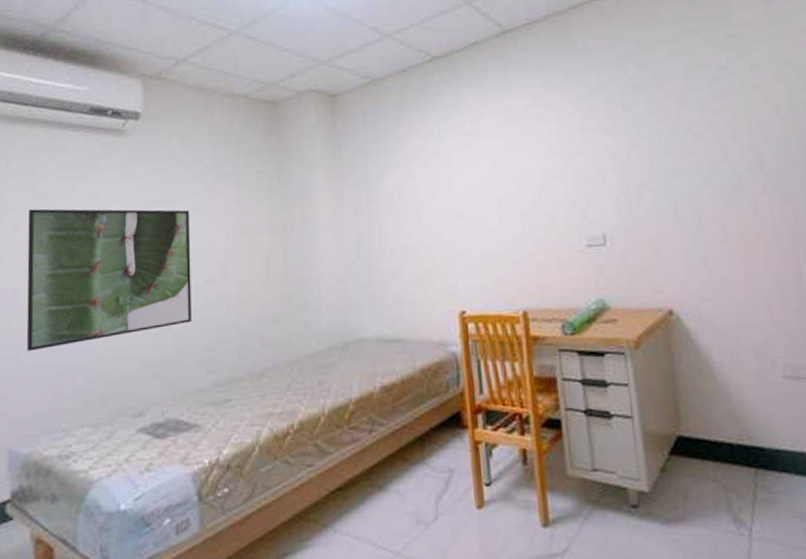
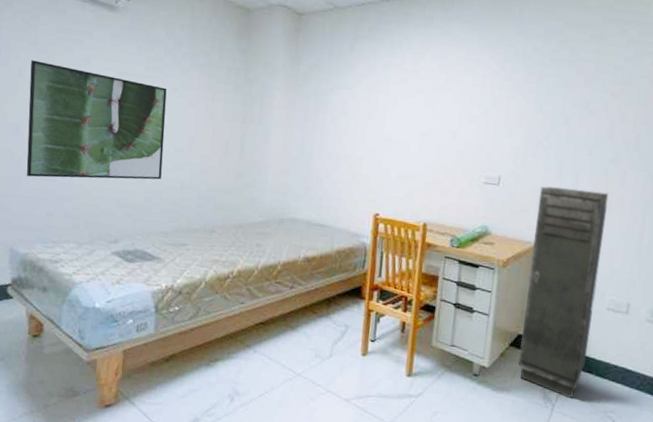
storage cabinet: none [657,227,777,516] -> present [518,186,609,399]

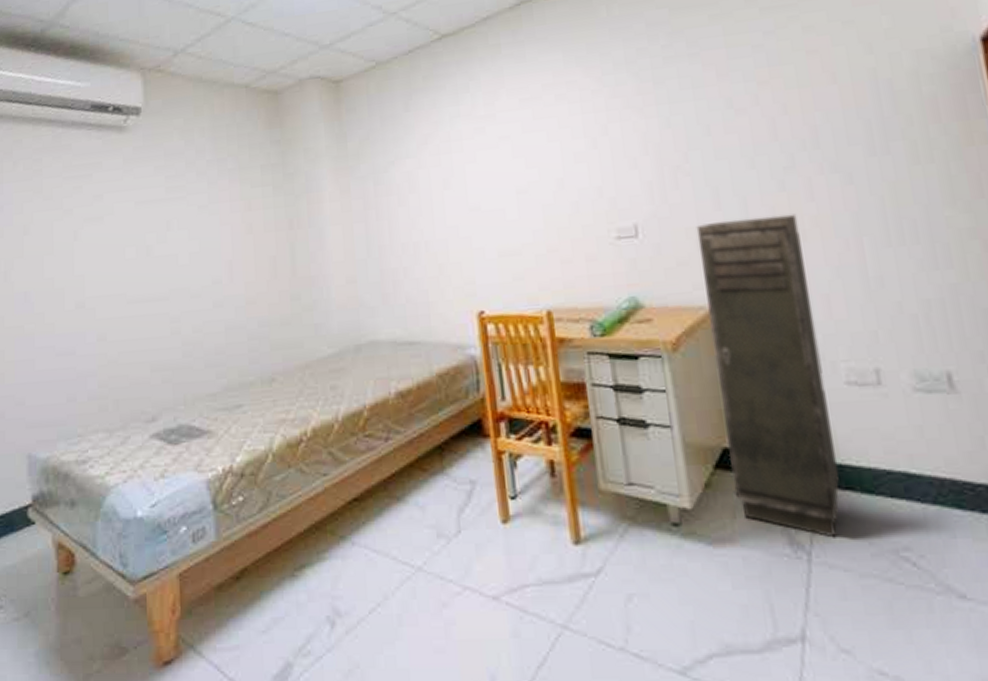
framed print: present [26,60,167,180] -> none [37,208,200,355]

